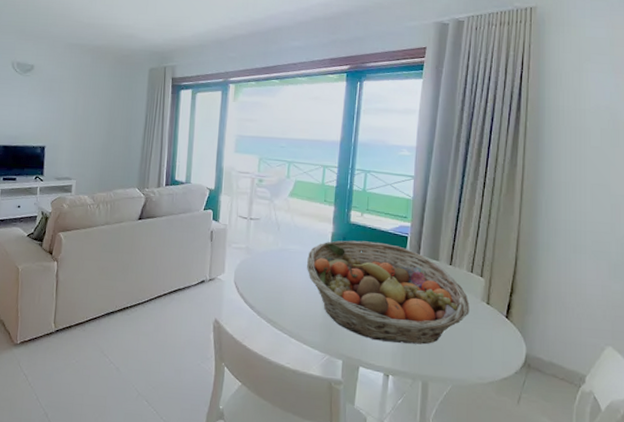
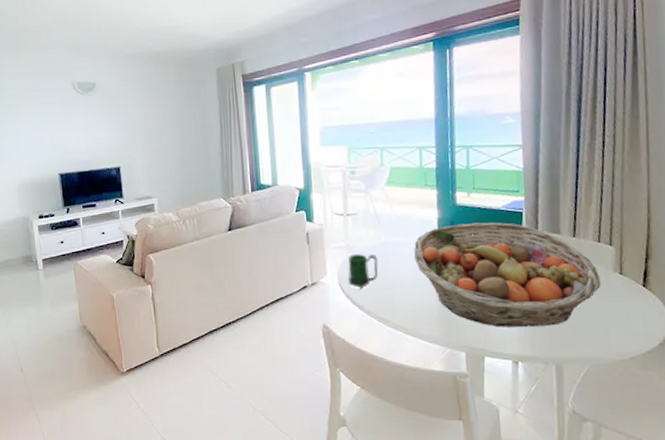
mug: none [243,256,273,291] -> present [347,254,378,290]

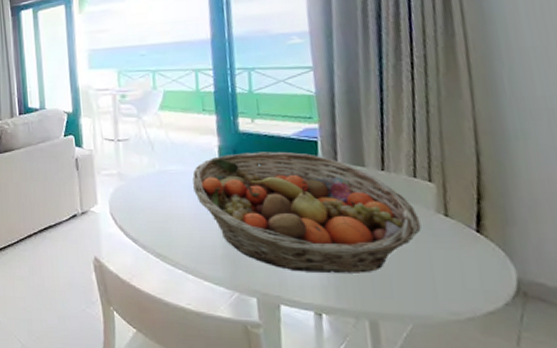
mug: present [347,254,378,290] -> none [119,183,153,222]

